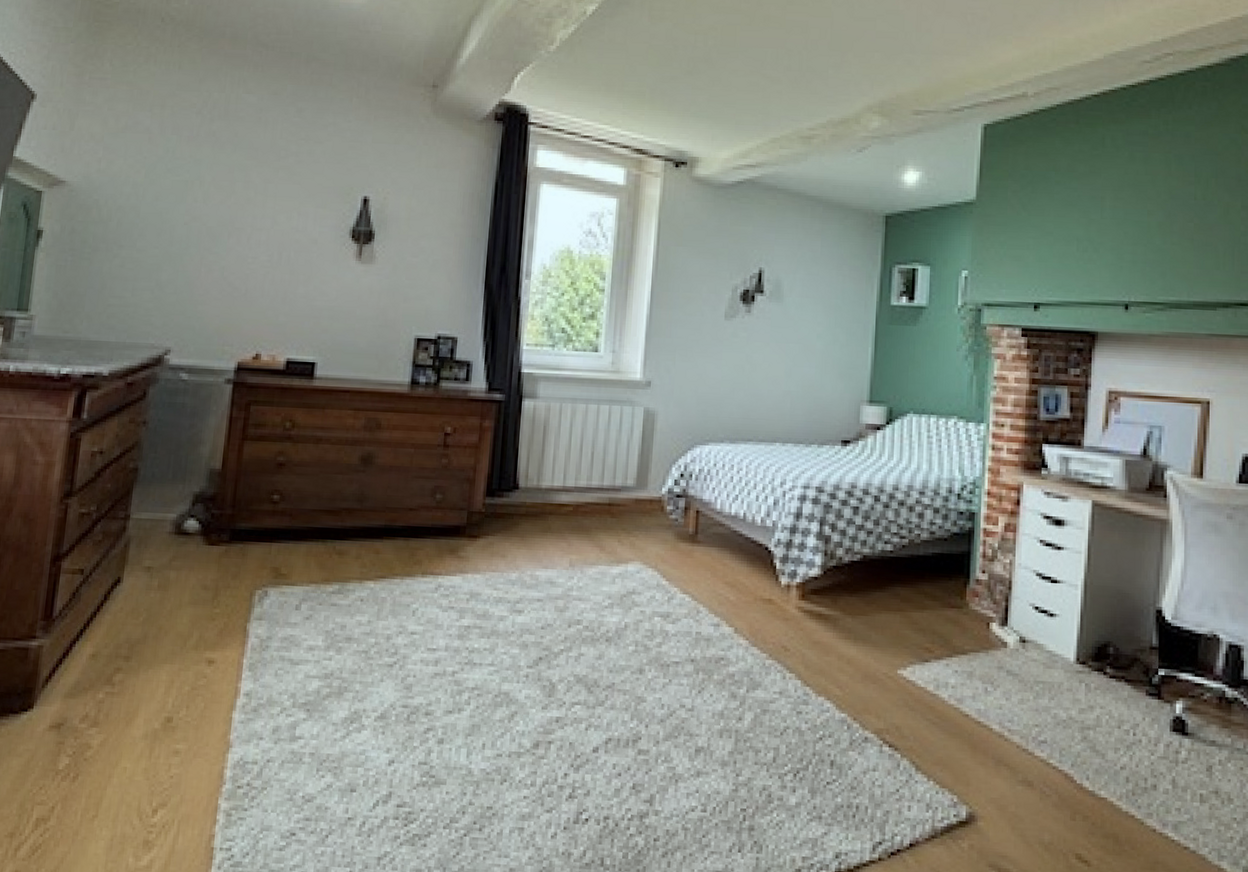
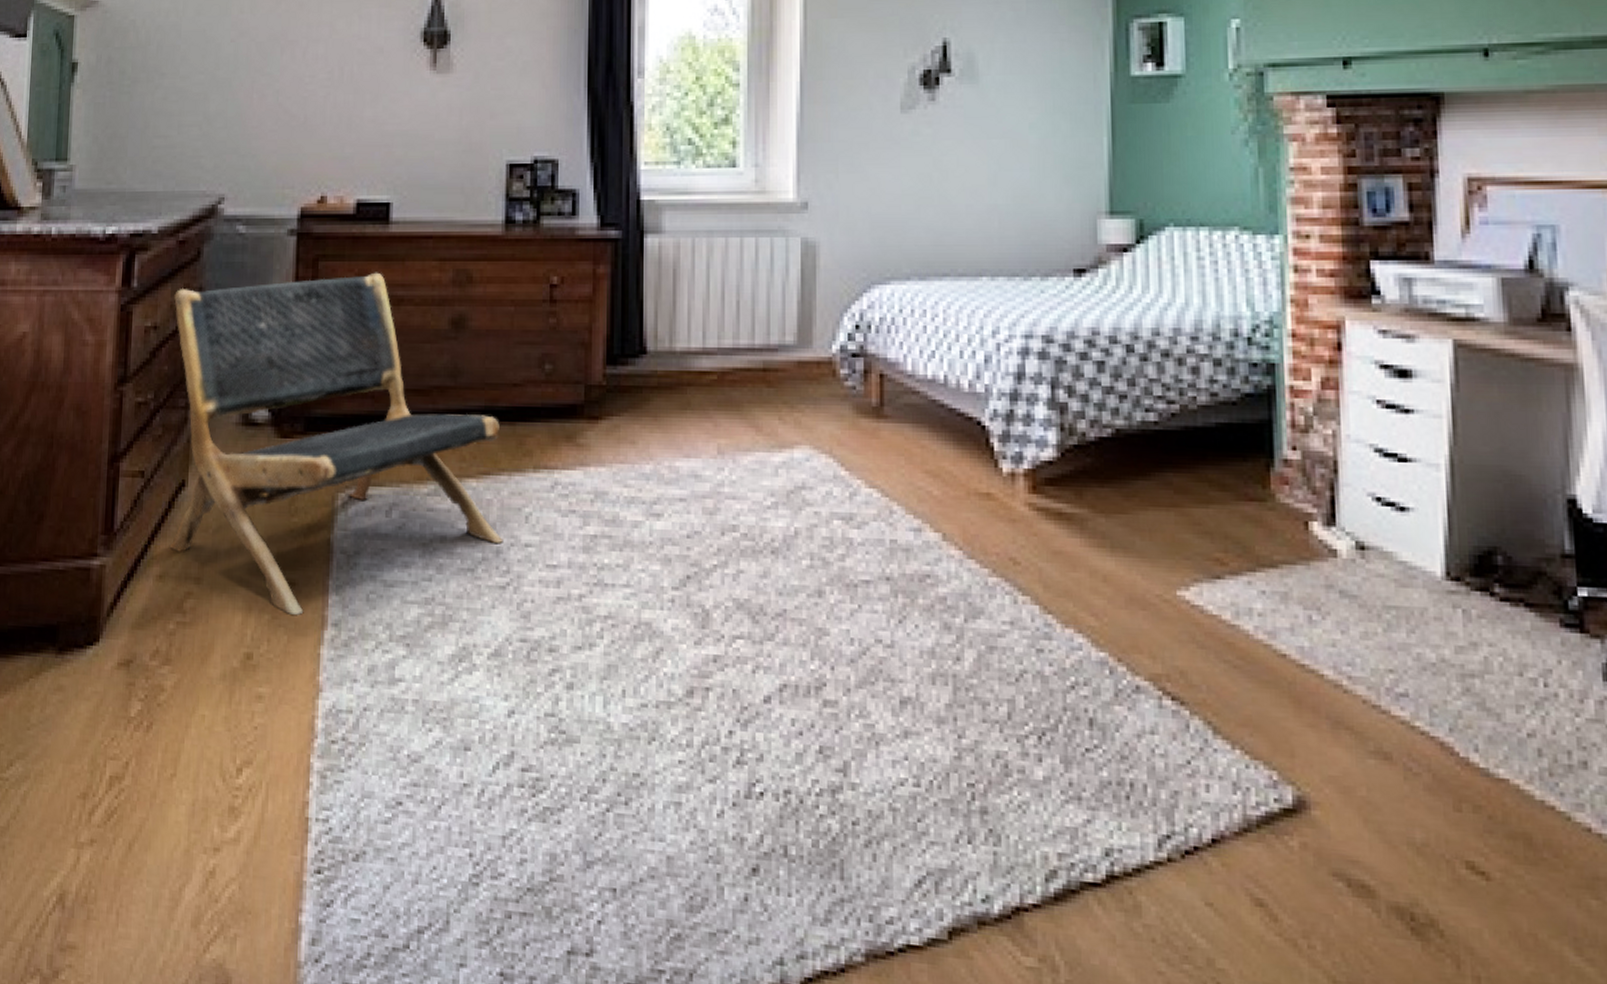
lounge chair: none [103,416,397,687] -> present [169,272,503,615]

